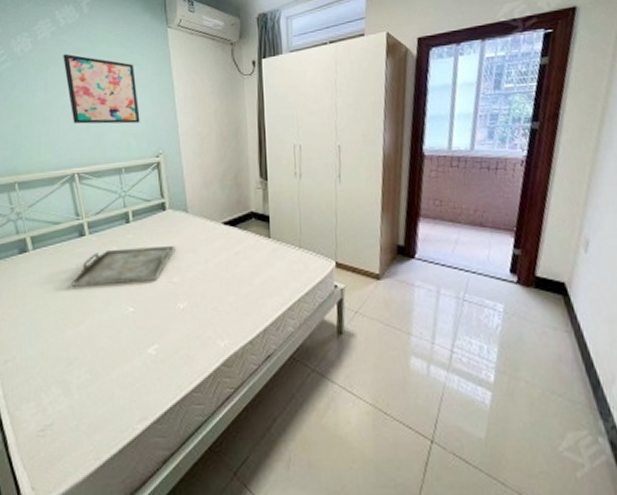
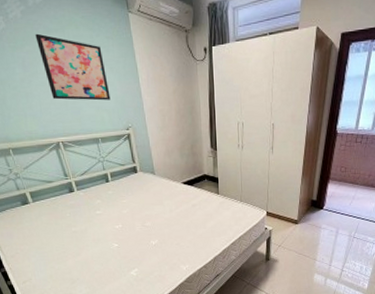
serving tray: present [71,246,175,287] -> none [67,200,147,229]

